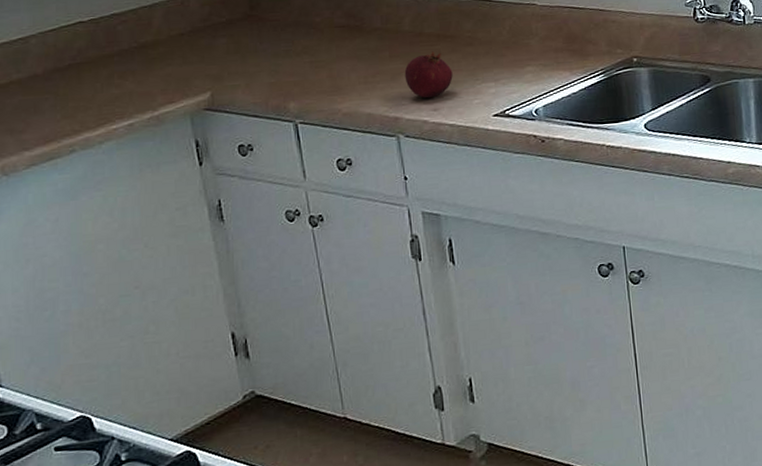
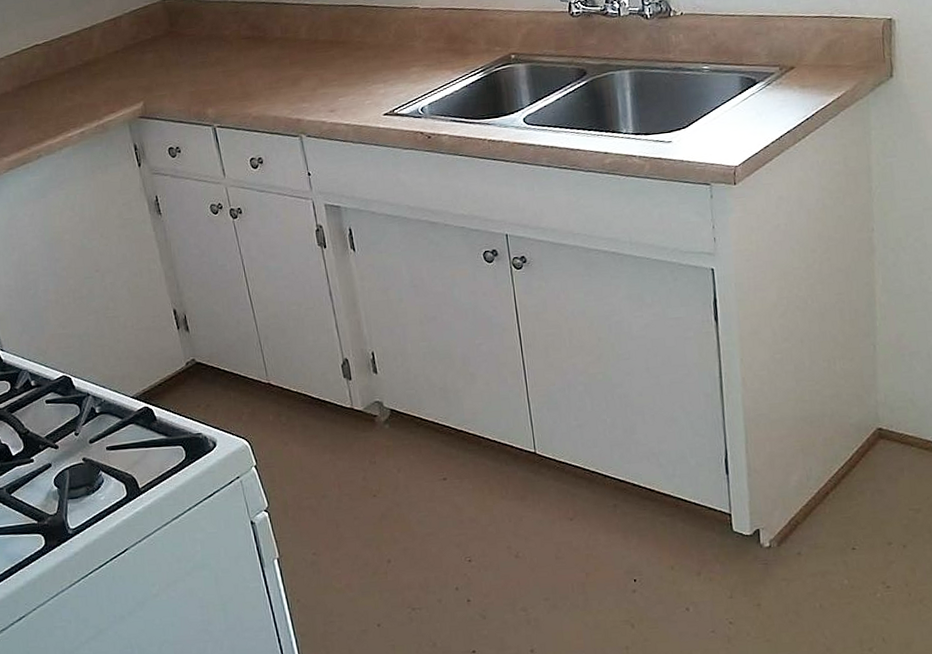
fruit: present [404,51,453,98] -> none [303,57,346,101]

